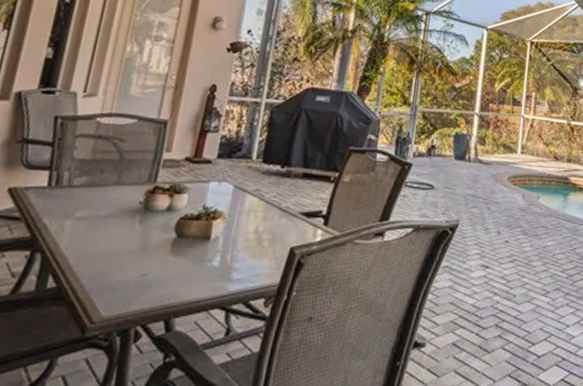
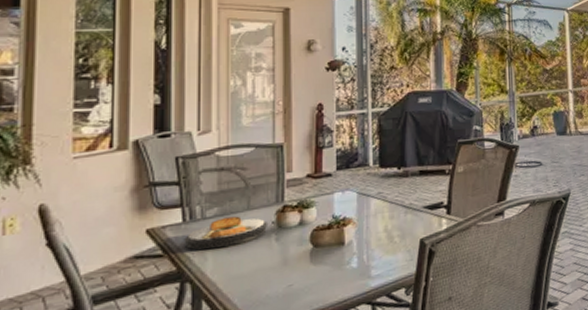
plate: none [44,188,136,221] -> present [184,216,269,251]

